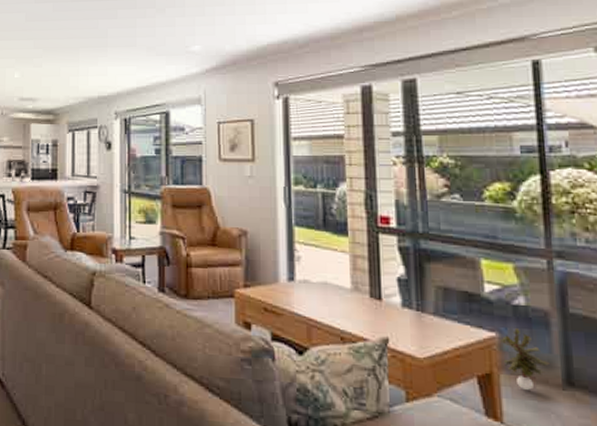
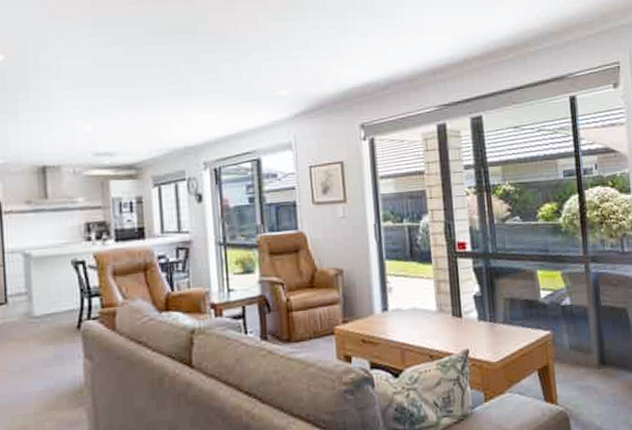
potted plant: present [499,327,549,391] -> none [552,323,589,375]

